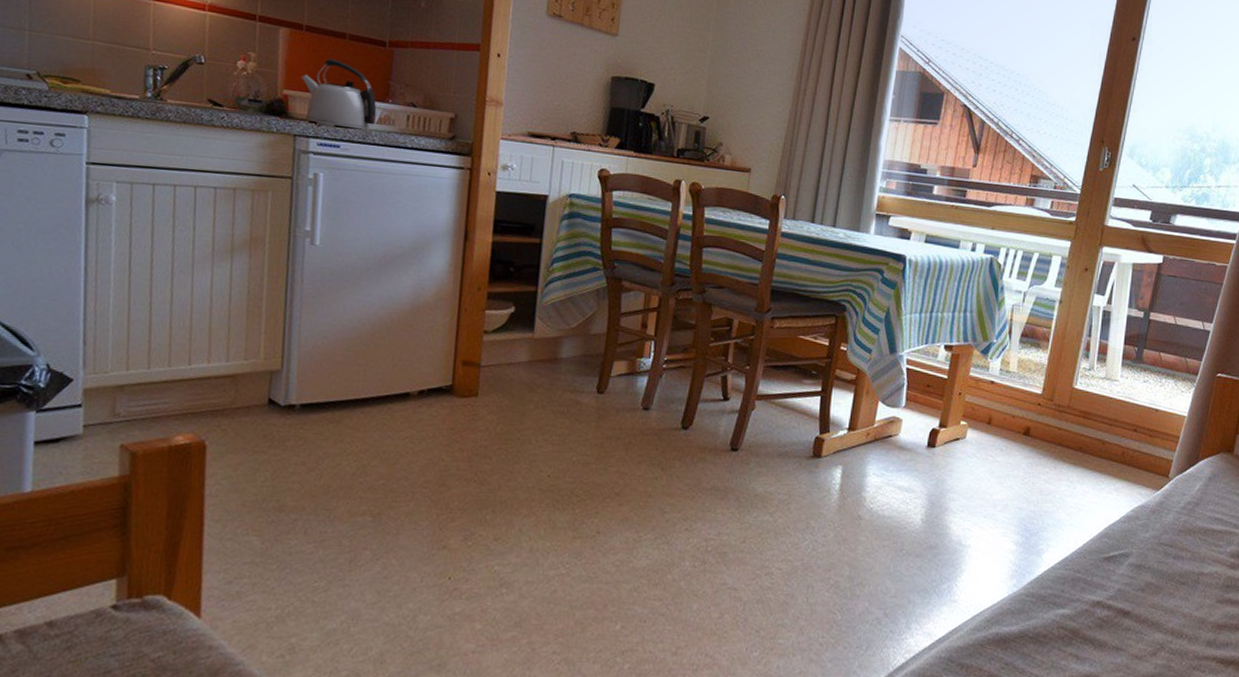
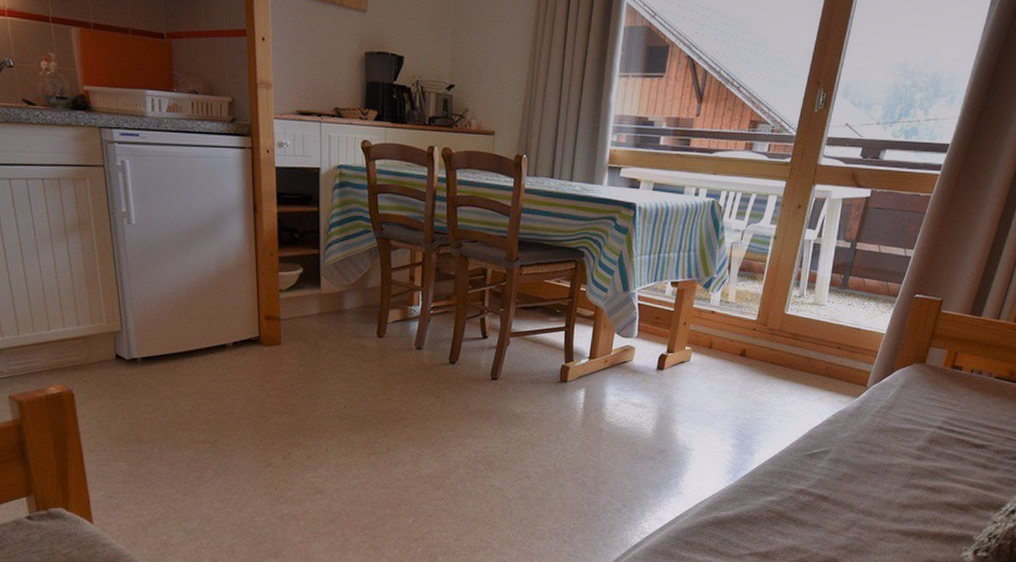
kettle: present [300,59,377,132] -> none [96,54,166,120]

